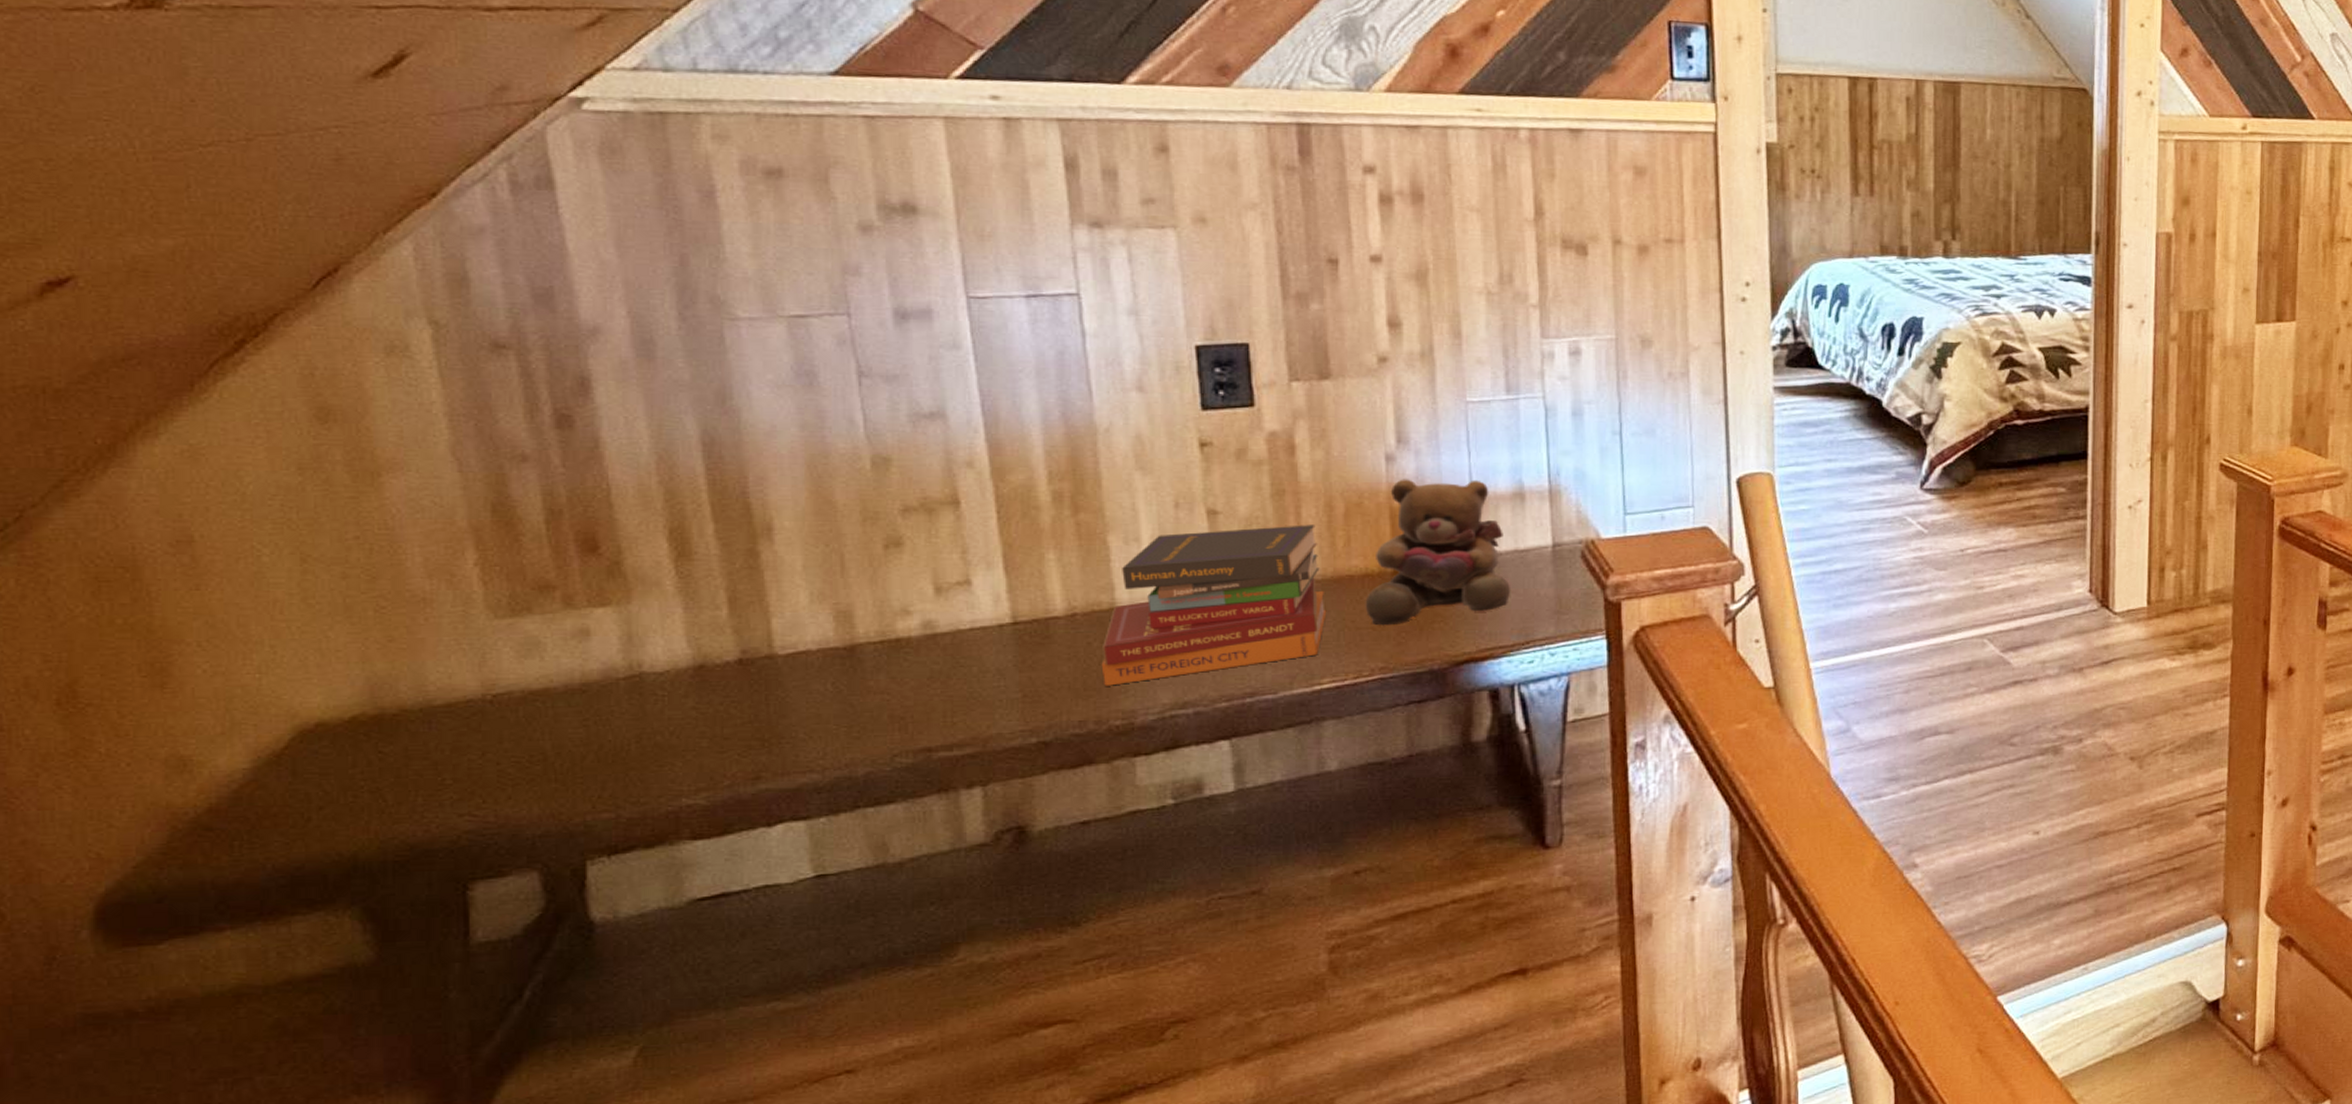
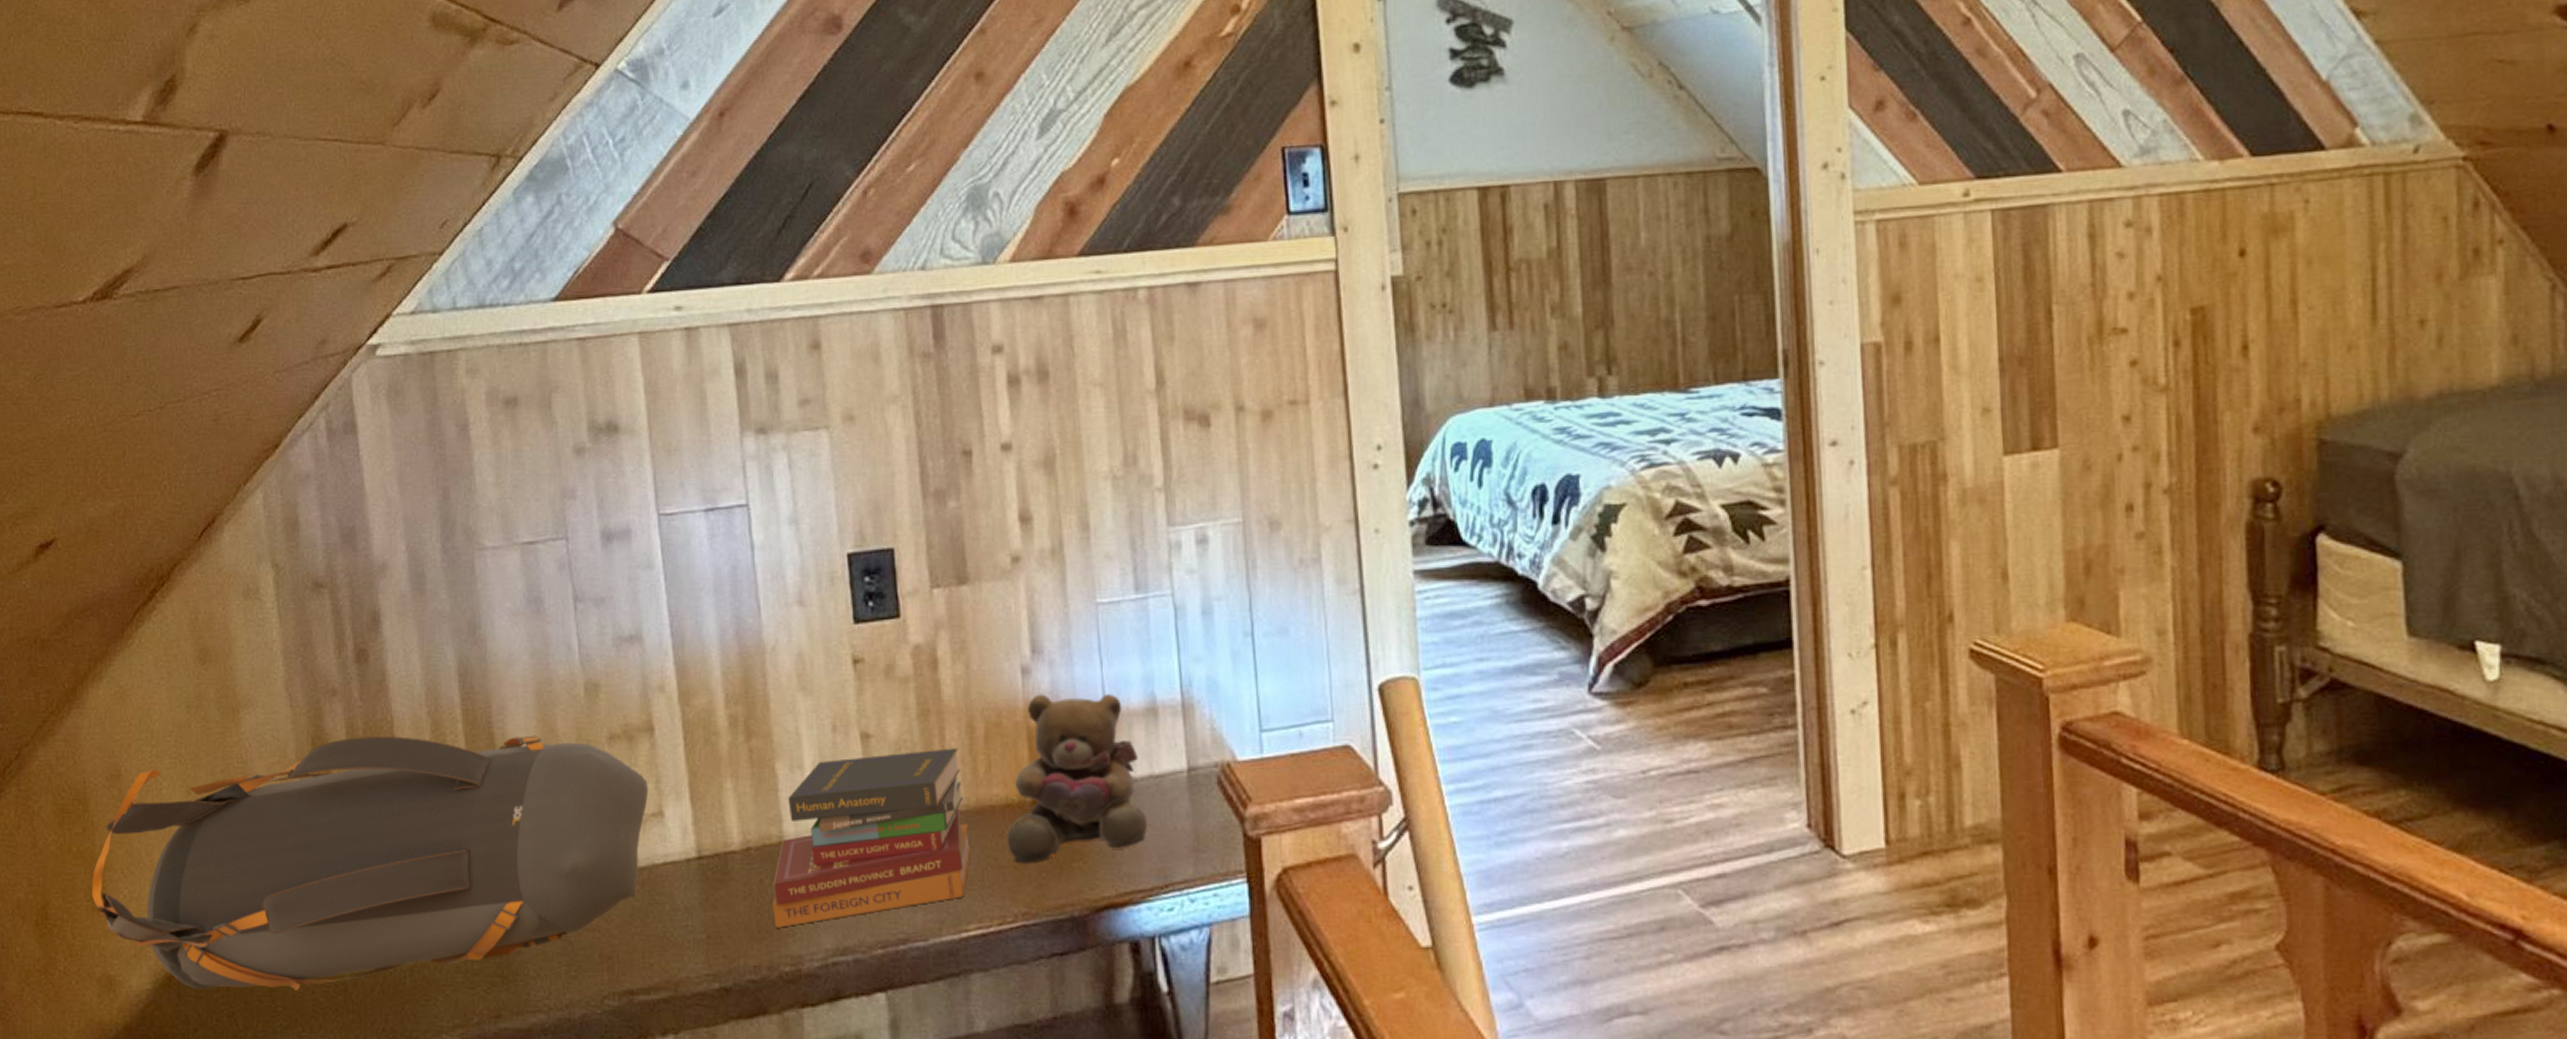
backpack: none [149,504,952,766] -> present [91,735,648,991]

